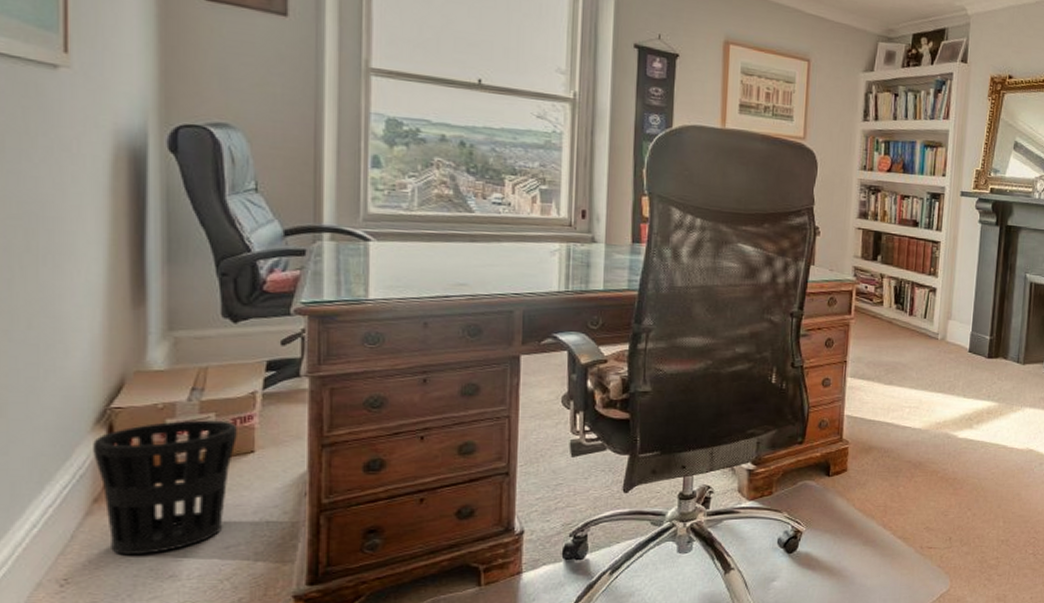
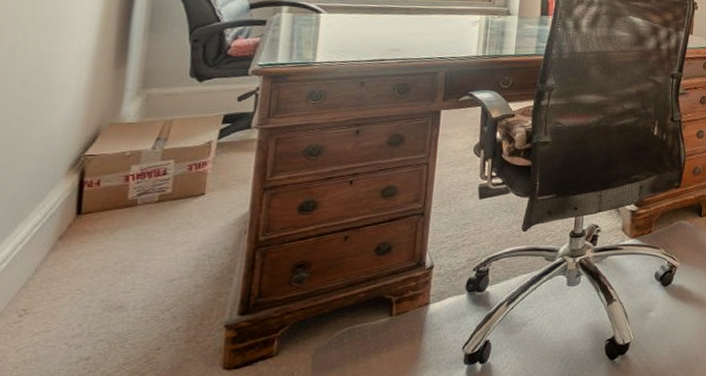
wastebasket: present [93,420,237,554] -> none [64,166,192,287]

